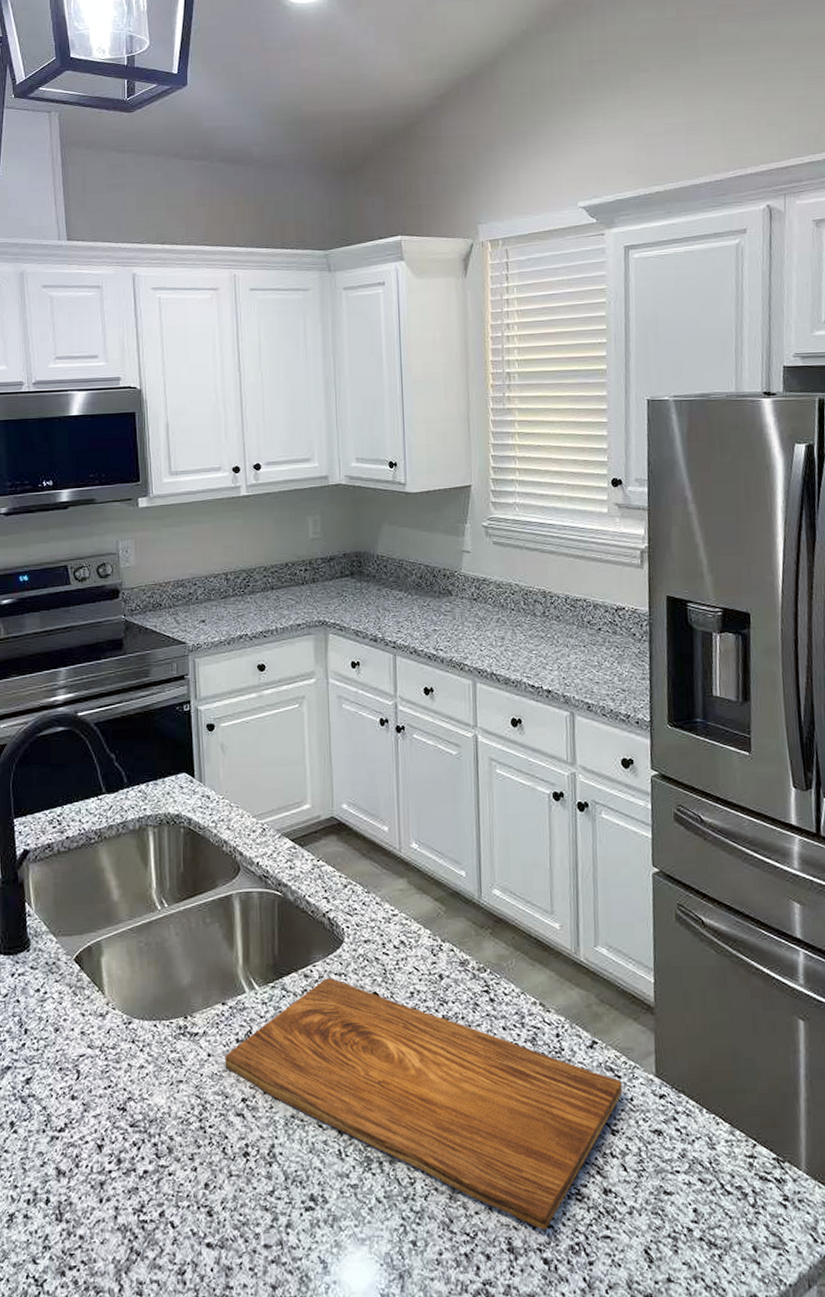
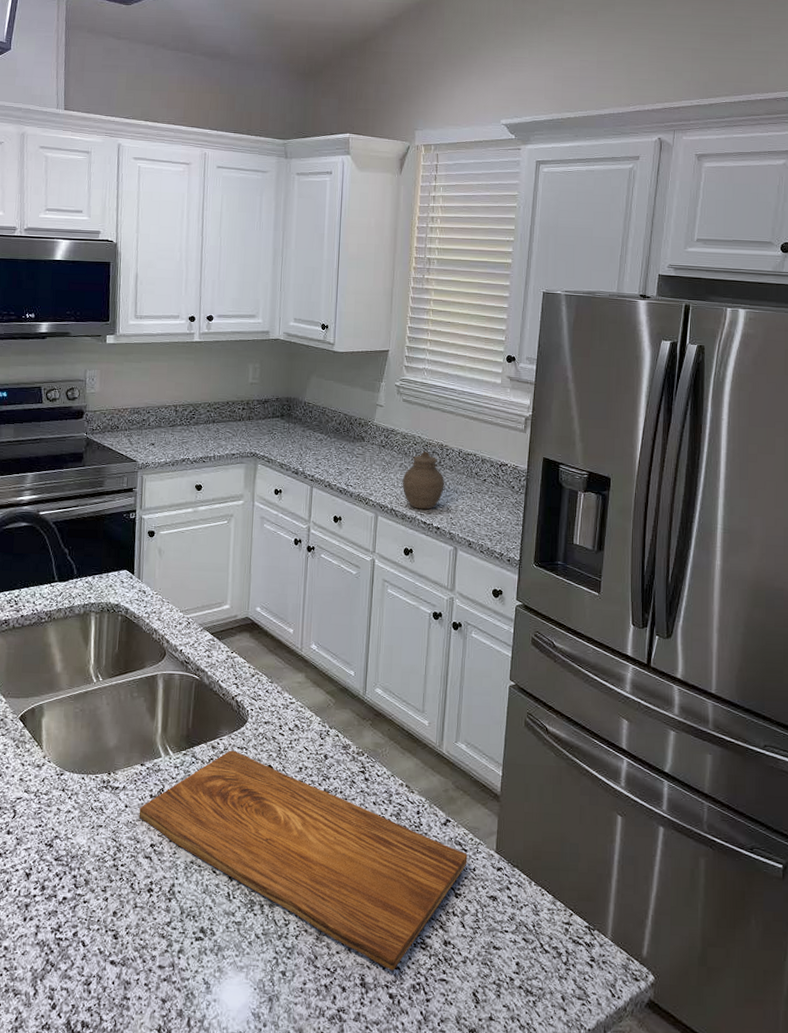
jar: none [501,601,552,671] -> present [402,451,444,510]

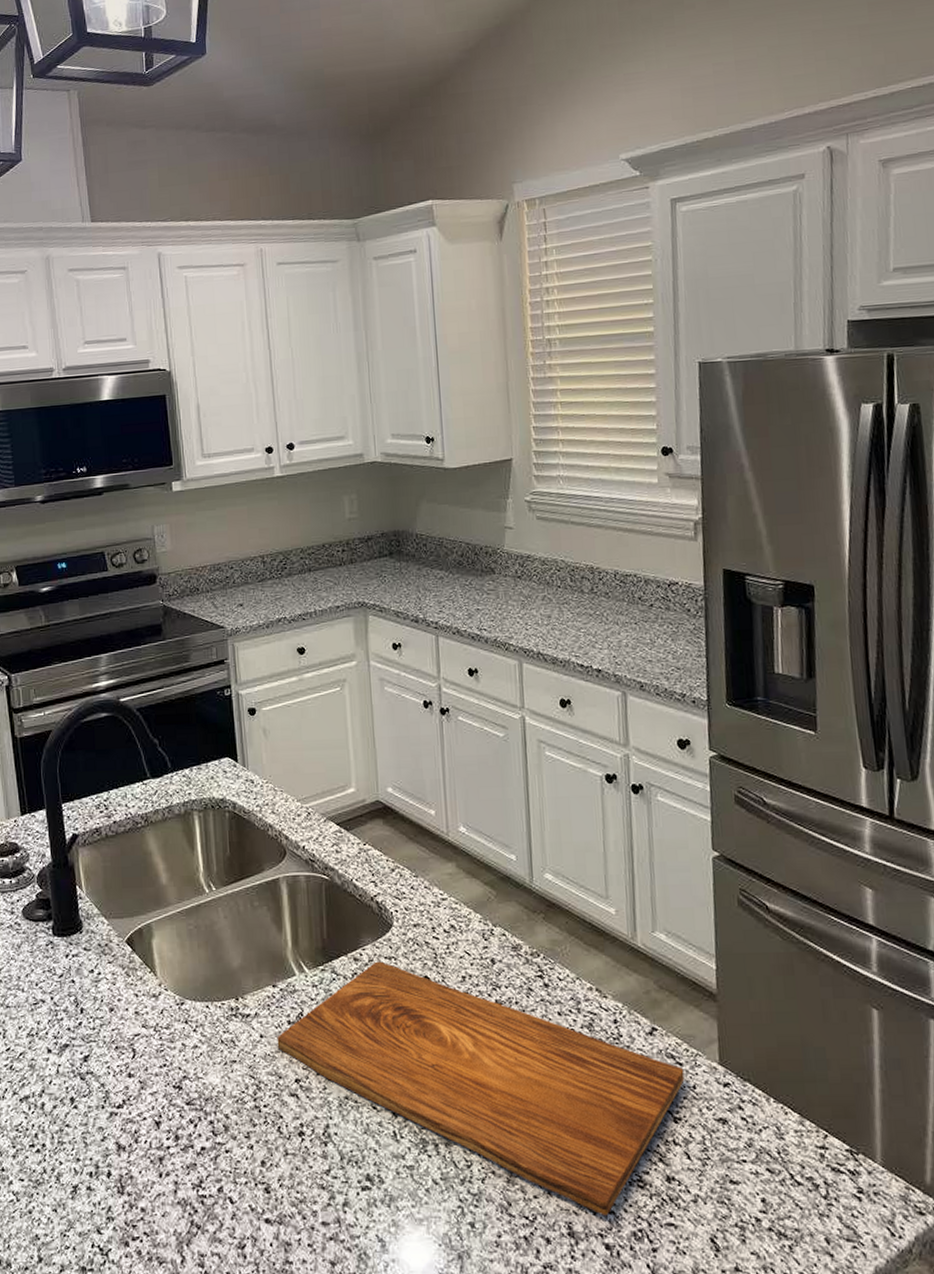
jar: present [402,451,444,510] -> none [547,578,601,650]

